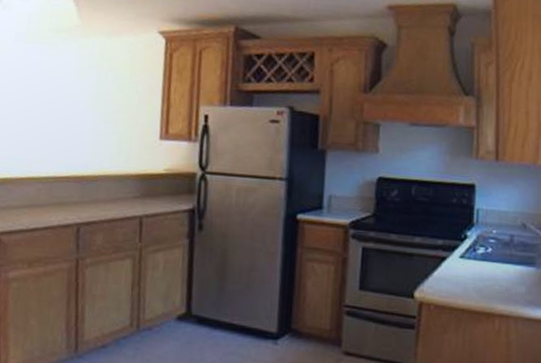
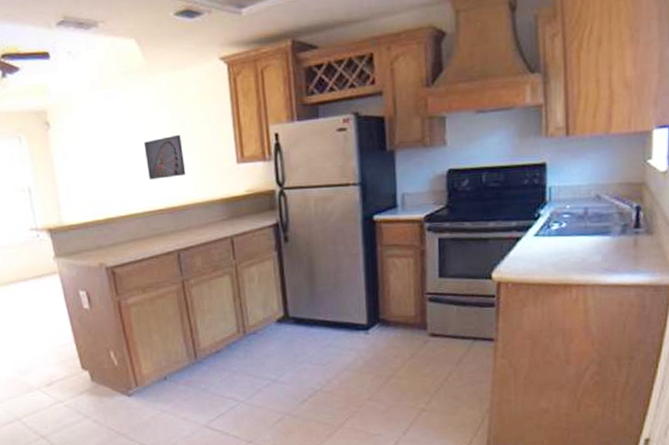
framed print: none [60,100,104,145] -> present [144,134,186,180]

